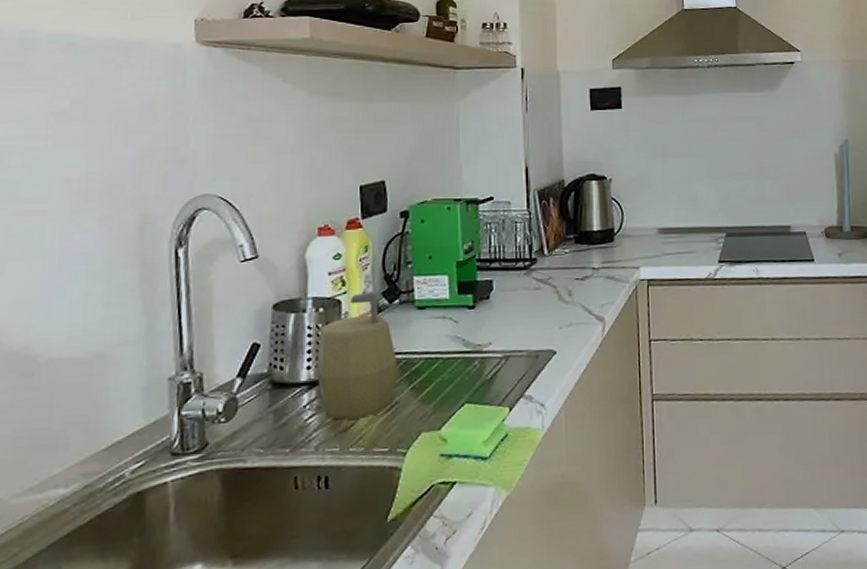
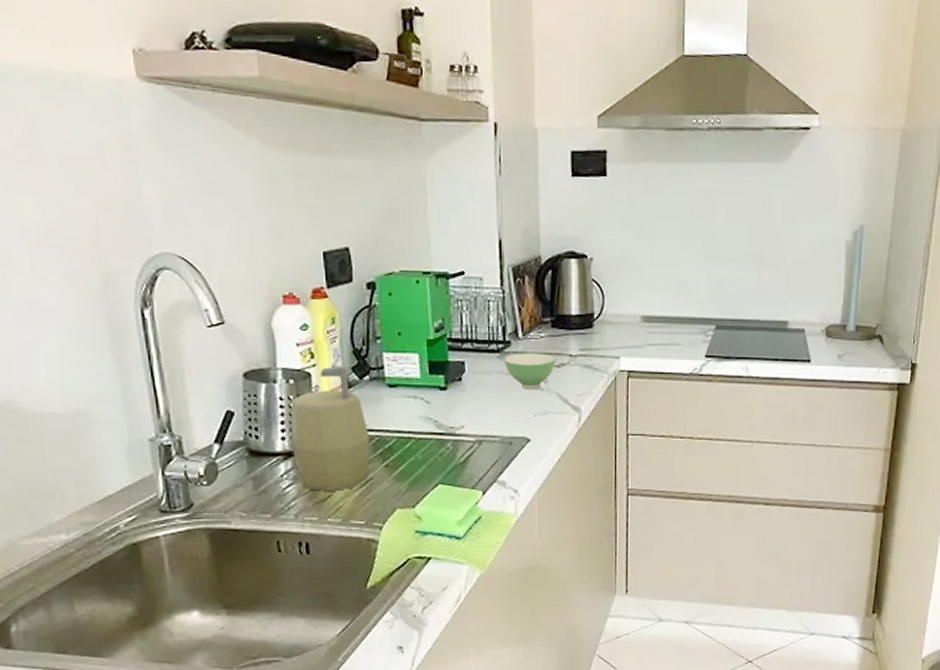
bowl: none [530,267,581,302] -> present [503,353,557,389]

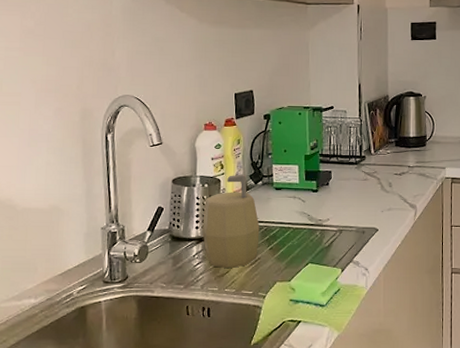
bowl: present [503,353,557,389] -> none [360,164,399,191]

